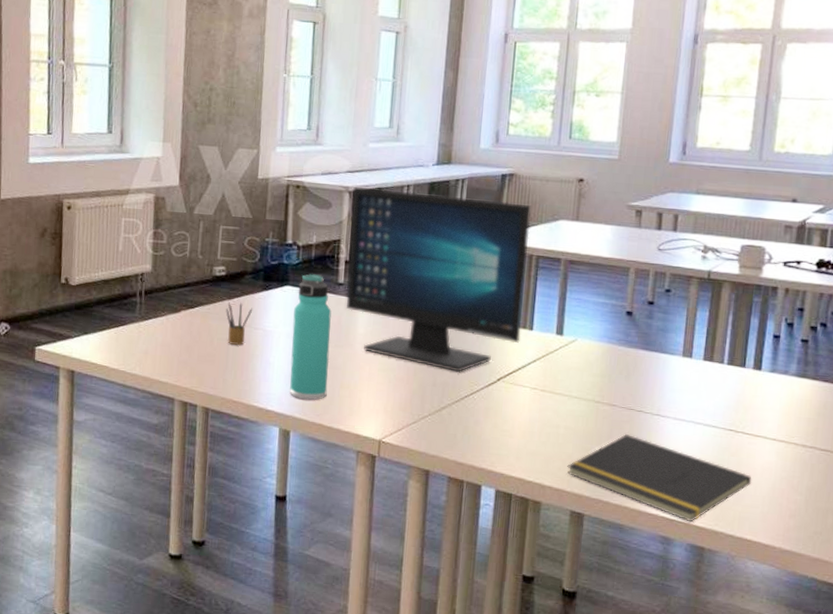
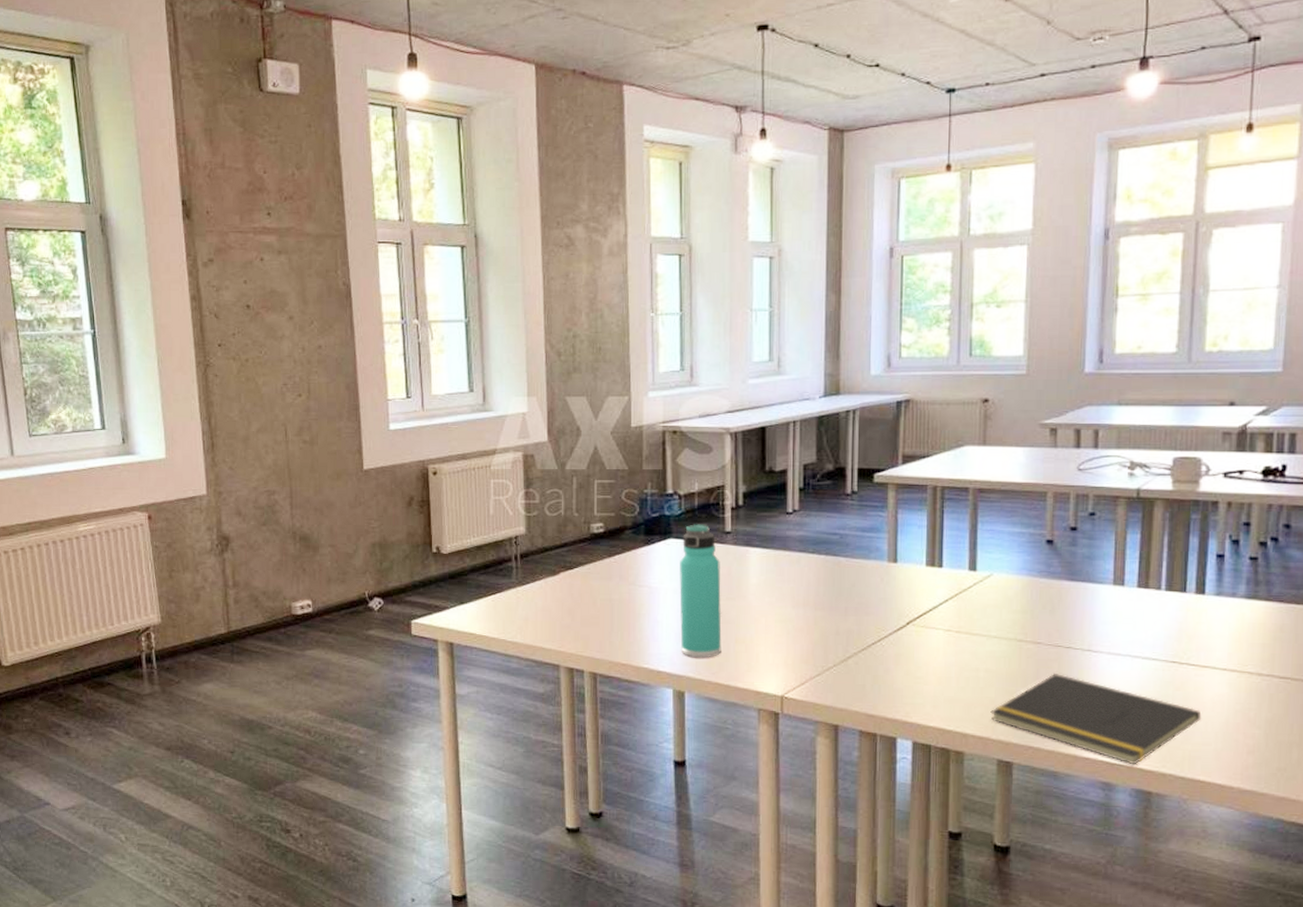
pencil box: present [226,302,253,345] -> none [607,559,636,605]
computer monitor: present [346,187,531,373] -> none [733,428,932,619]

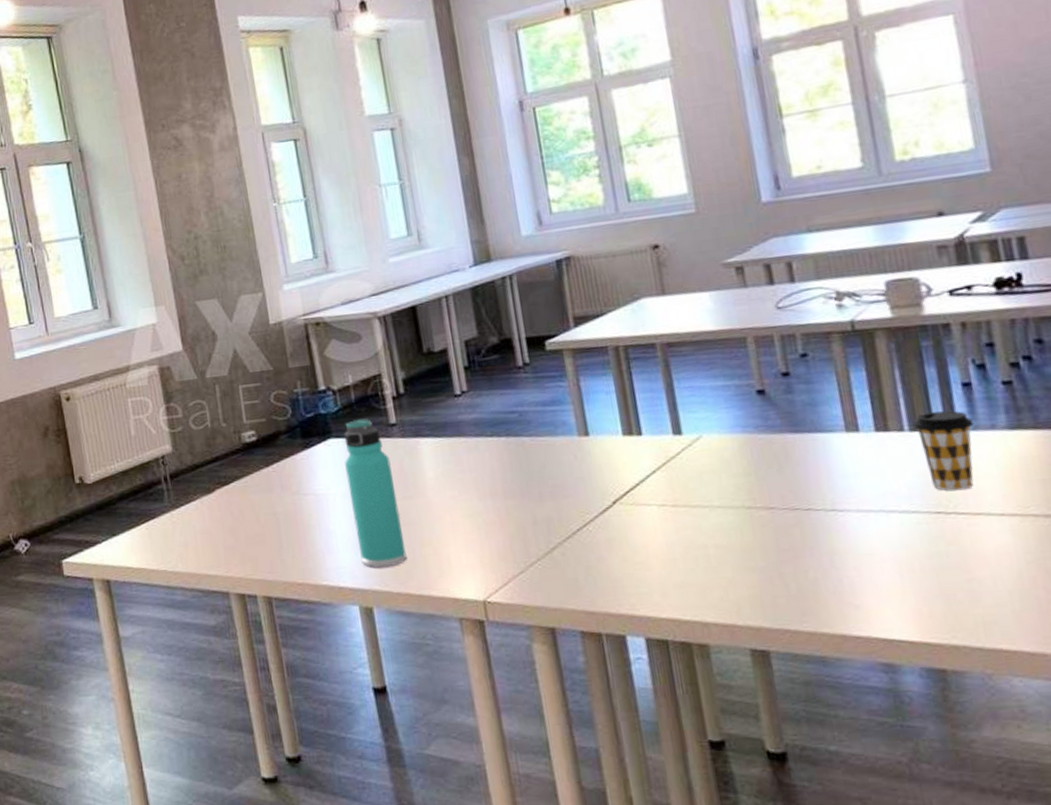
notepad: present [990,674,1202,765] -> none [730,541,988,640]
coffee cup: none [1170,576,1219,646] -> present [913,410,974,491]

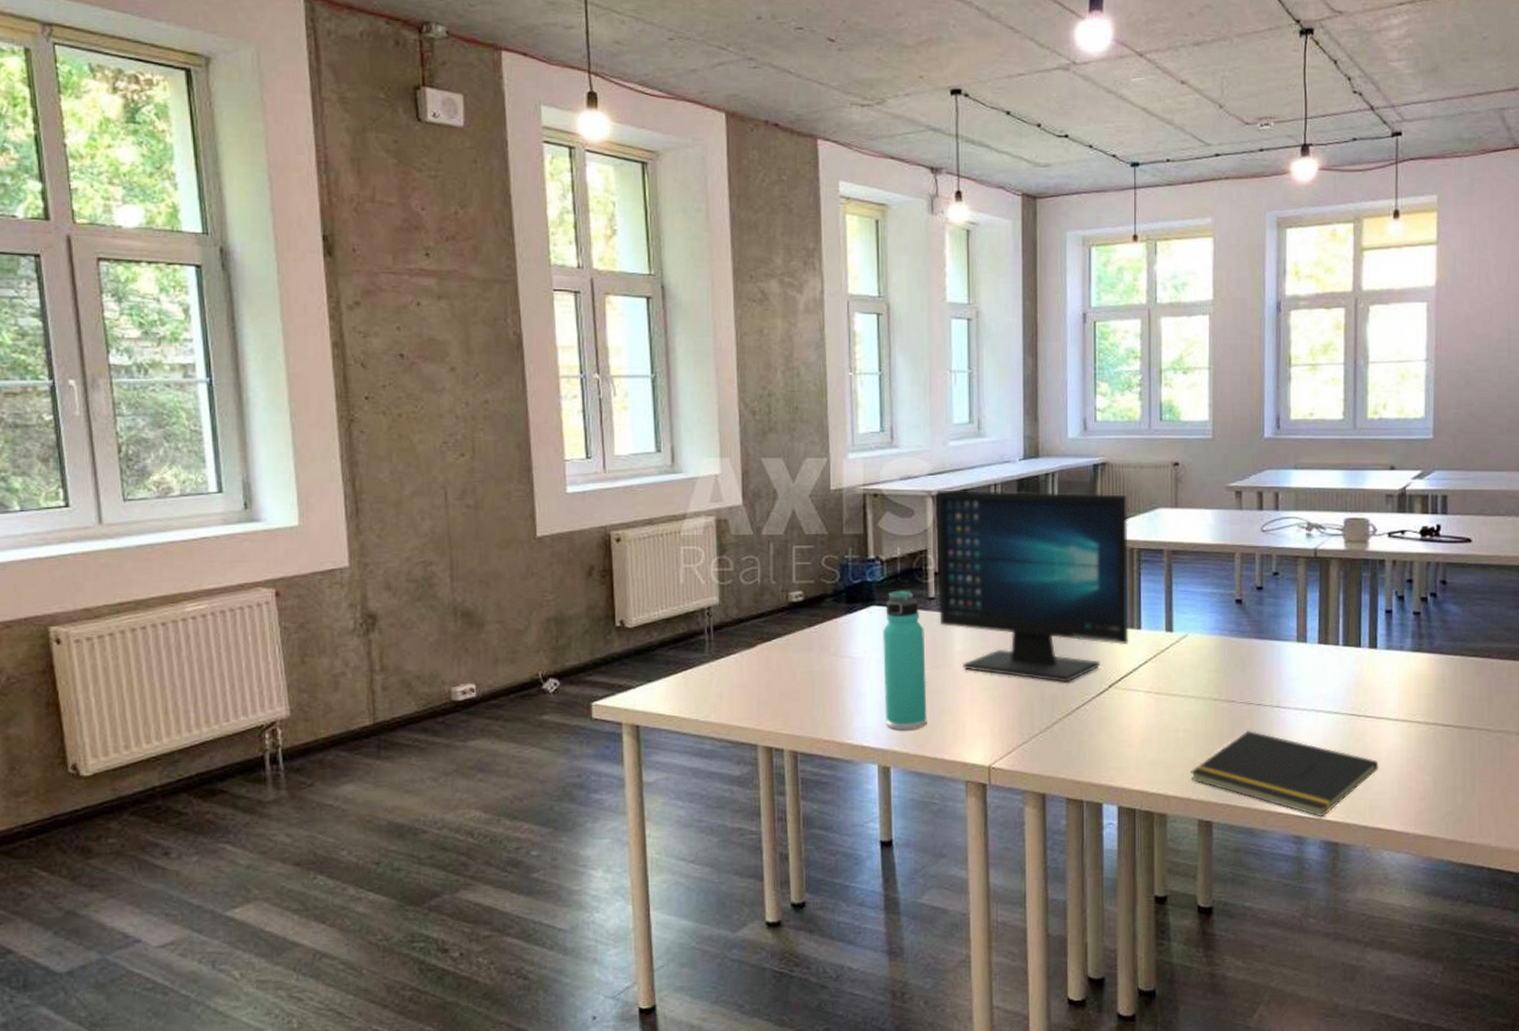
computer monitor: none [381,288,629,504] -> present [935,491,1129,684]
notepad: none [730,541,988,640] -> present [1190,731,1379,817]
coffee cup: present [913,410,974,491] -> none [1346,632,1389,698]

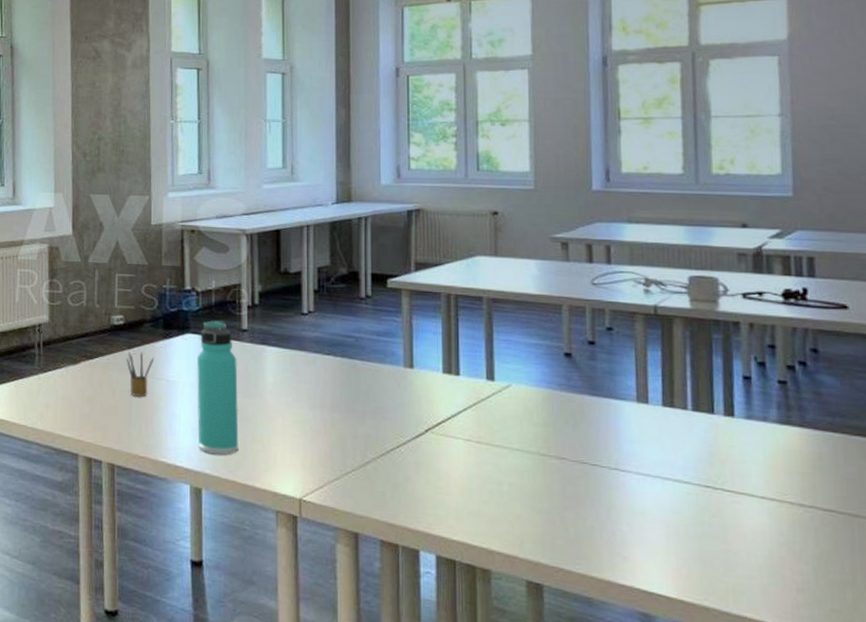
pencil box: none [807,629,838,677] -> present [126,352,155,397]
computer monitor: present [935,491,1129,684] -> none [249,230,446,424]
notepad: present [1190,731,1379,817] -> none [516,492,743,596]

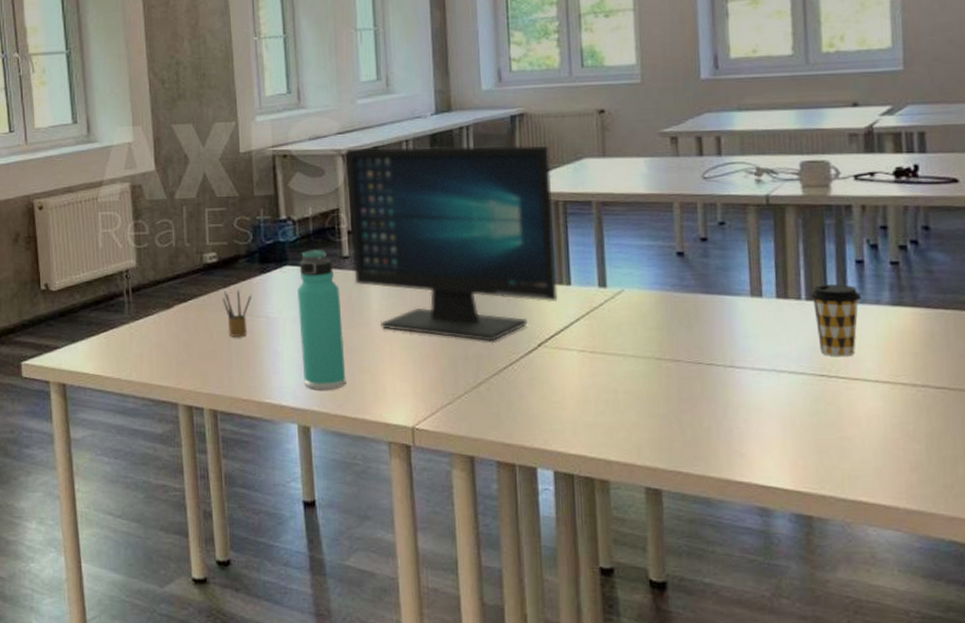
computer monitor: none [249,230,446,424] -> present [345,145,558,342]
coffee cup: none [696,397,749,471] -> present [810,284,862,357]

